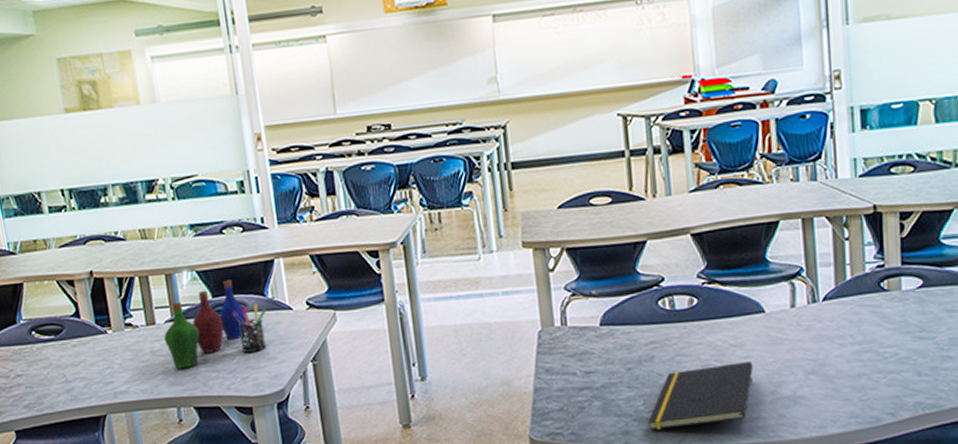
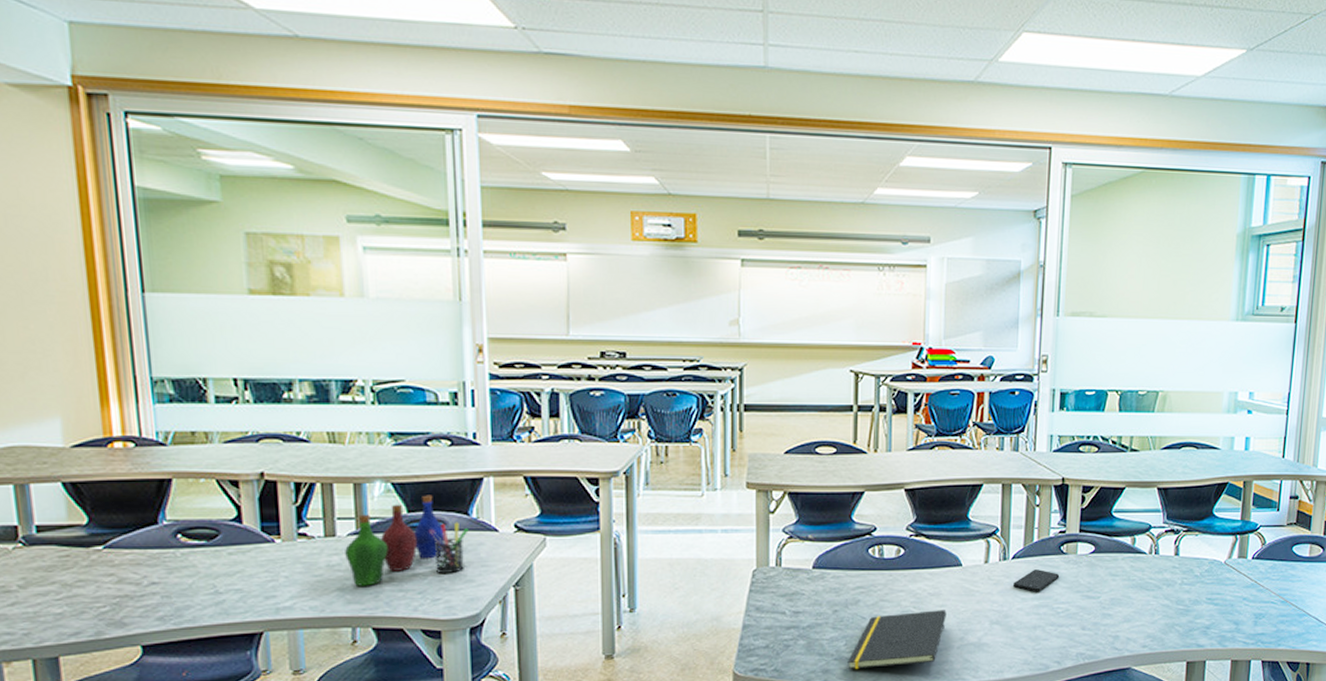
smartphone: none [828,310,883,336] -> present [1013,569,1060,592]

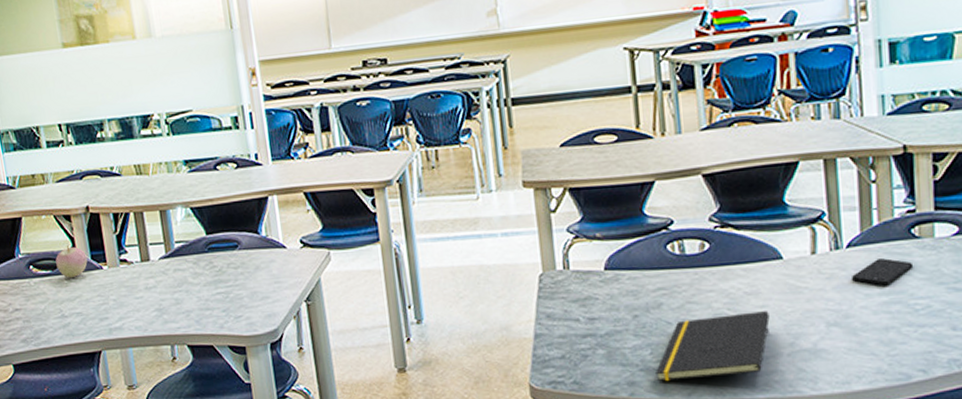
apple: none [213,514,256,551] -> present [55,245,88,279]
bottle: present [345,495,444,586] -> none [158,216,240,306]
pen holder: present [428,522,469,573] -> none [225,241,260,291]

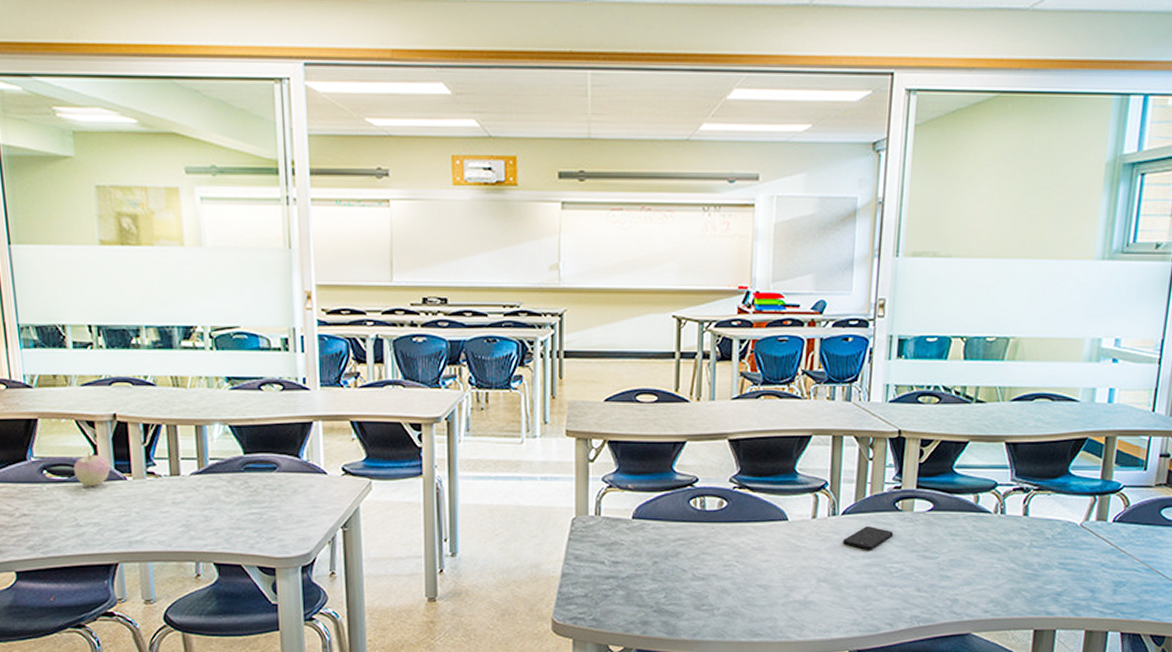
notepad: present [654,311,770,381] -> none [666,565,771,622]

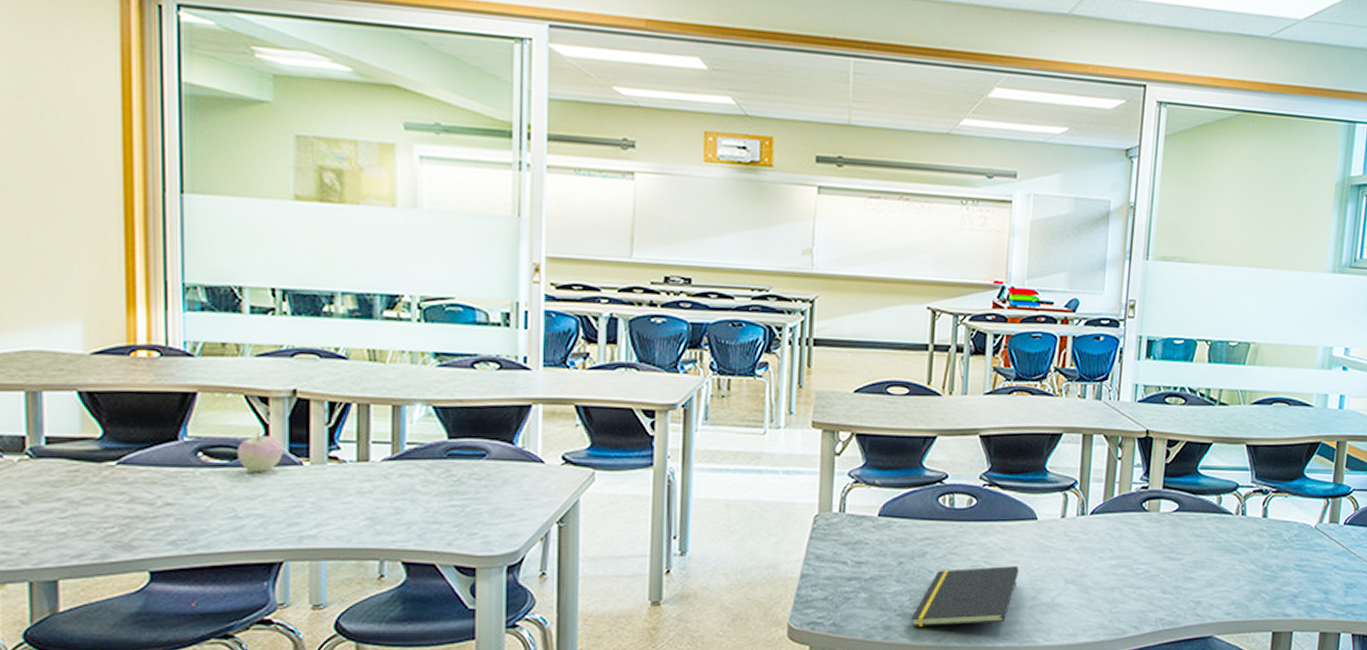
notepad: none [666,565,771,622] -> present [910,566,1019,626]
smartphone: present [843,526,894,550] -> none [1091,527,1141,551]

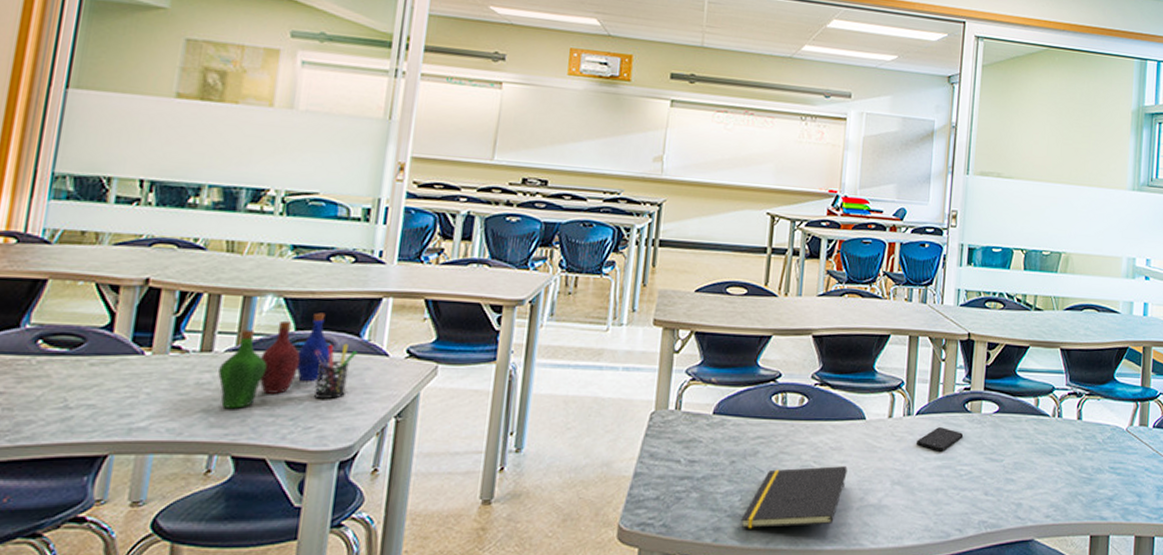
apple: present [237,433,283,473] -> none [78,321,127,362]
bottle: none [378,421,486,516] -> present [218,312,331,409]
pen holder: none [469,451,513,506] -> present [314,343,357,399]
smartphone: none [1091,527,1141,551] -> present [917,427,964,452]

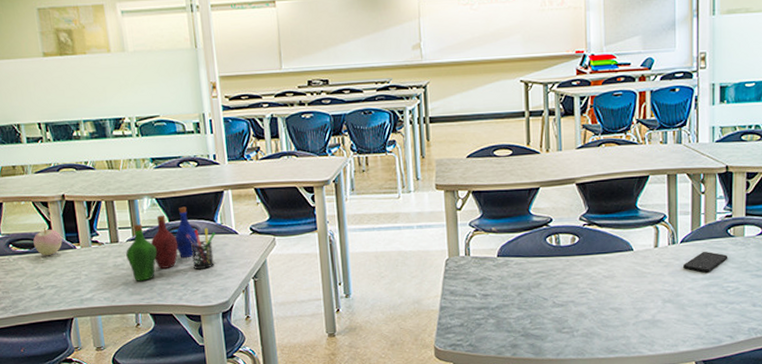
apple: none [78,321,127,362] -> present [33,228,62,256]
notepad: present [740,466,847,528] -> none [532,290,621,344]

